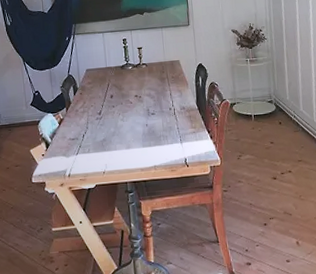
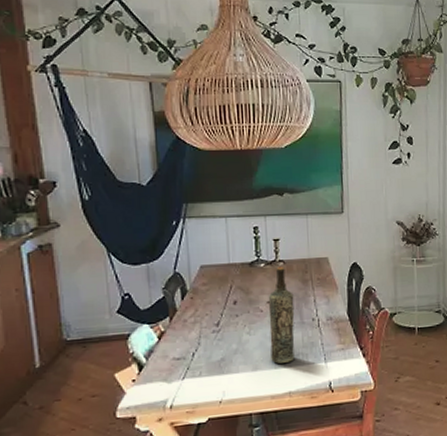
bottle: none [136,69,157,143] -> present [268,267,295,364]

